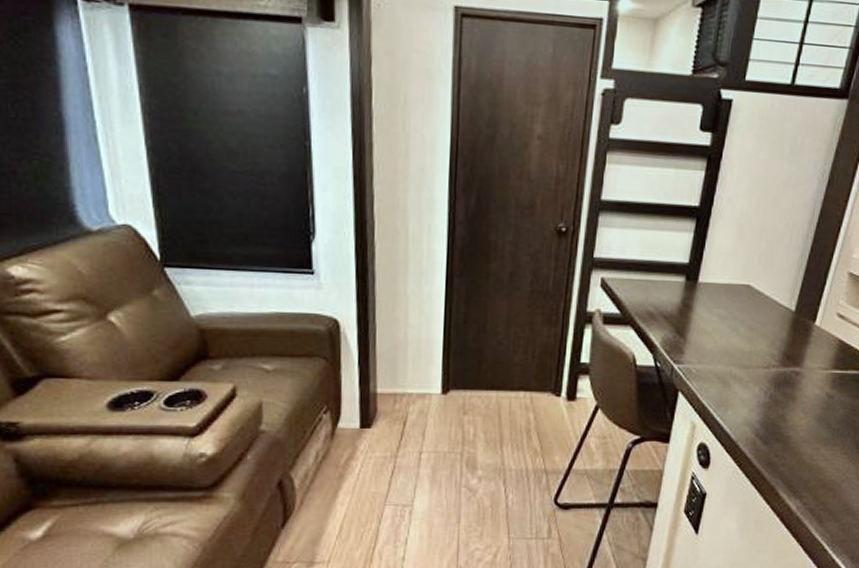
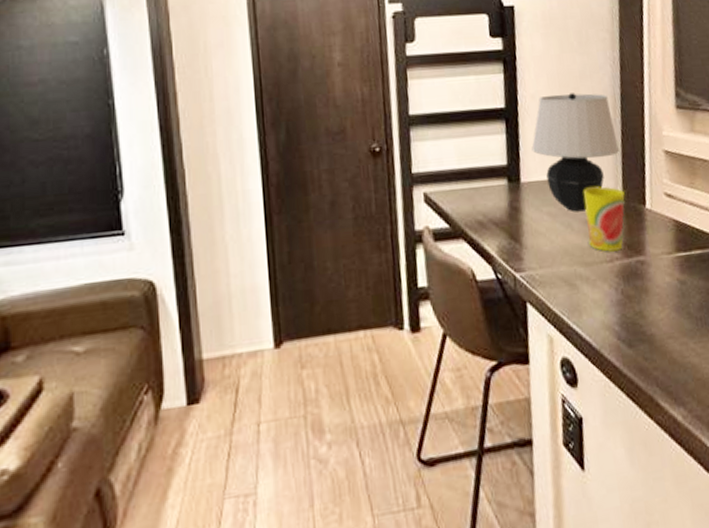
table lamp: none [716,200,807,318] -> present [531,93,620,212]
cup: none [750,297,798,361] -> present [584,186,626,253]

